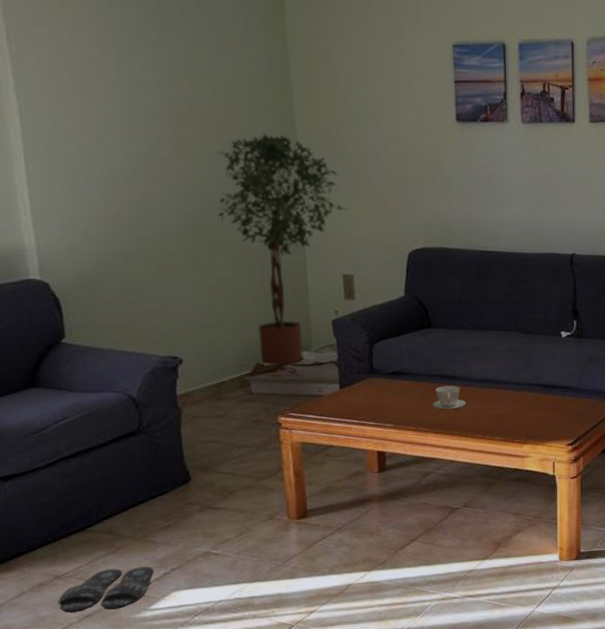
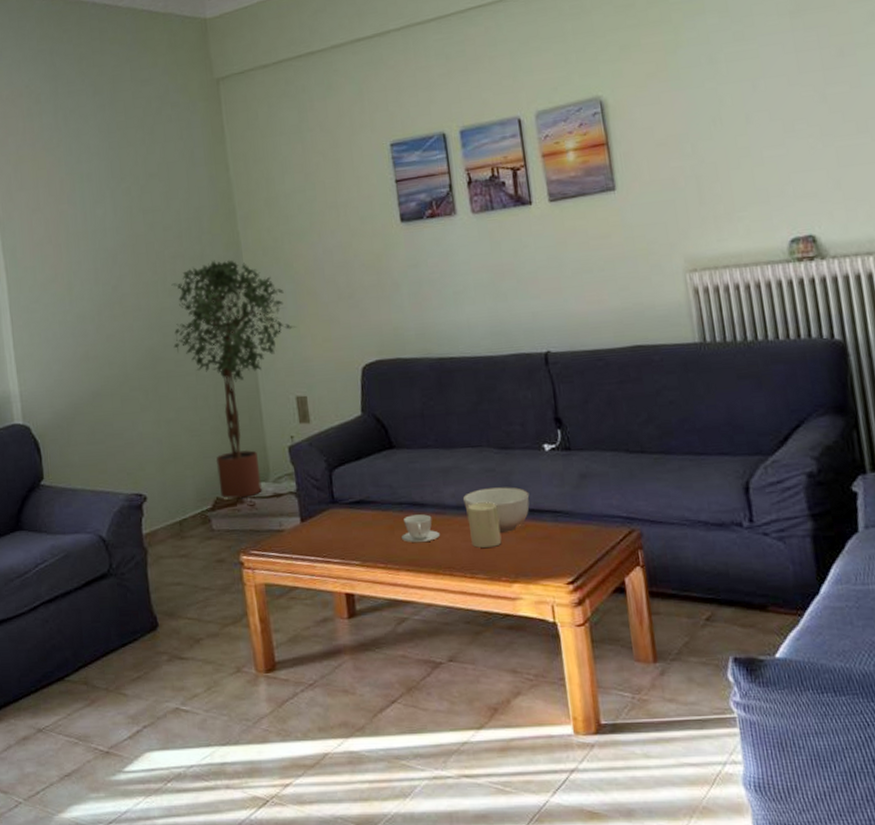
slippers: present [59,566,153,612] -> none [41,722,126,770]
bowl: none [488,365,545,403] -> present [462,487,530,533]
candle: none [491,377,518,415] -> present [466,502,502,548]

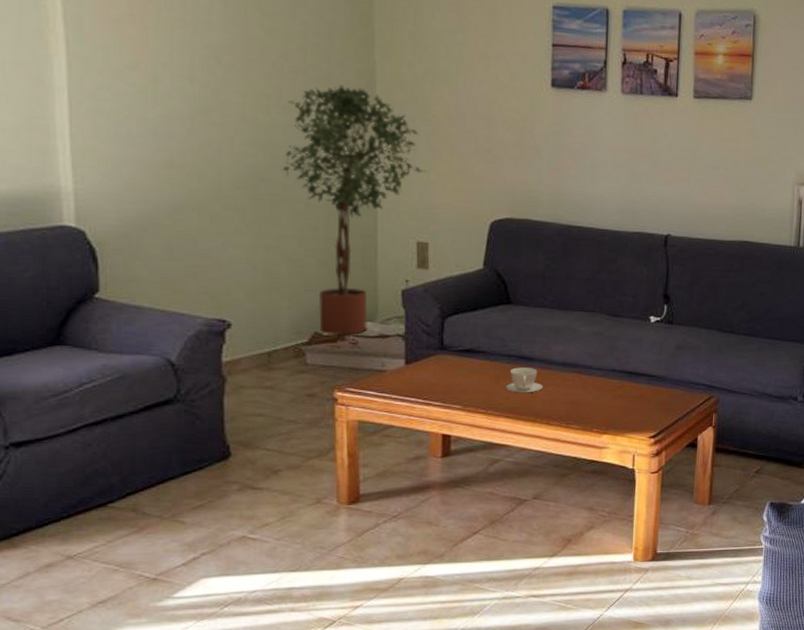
bowl: present [462,487,530,533] -> none [569,349,630,390]
candle: present [466,502,502,548] -> none [571,361,600,402]

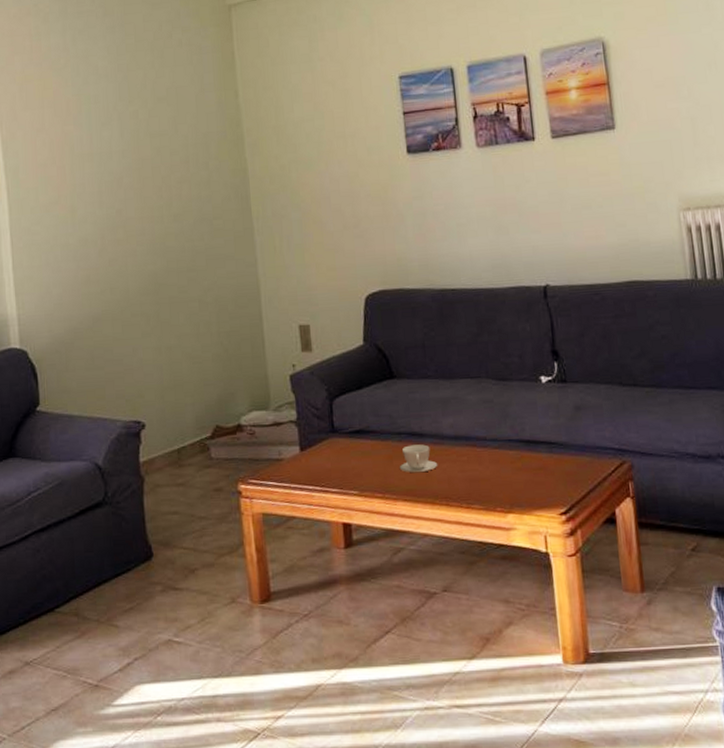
potted tree: present [282,84,427,335] -> none [177,186,301,427]

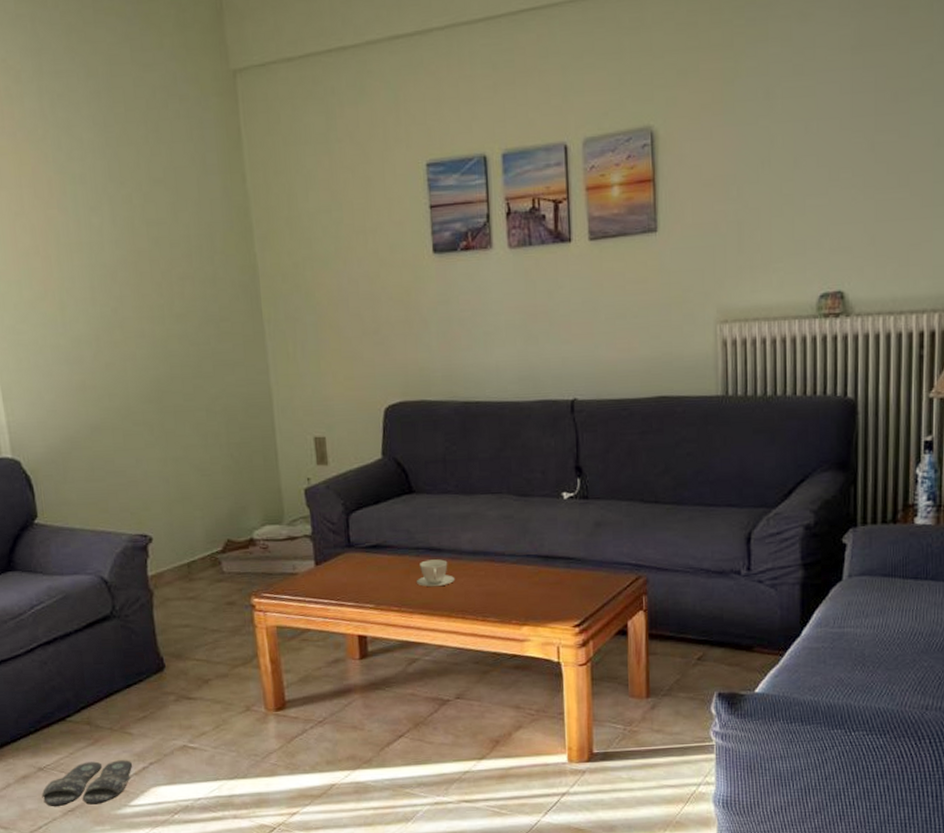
slippers: none [27,655,117,705] -> present [42,760,132,806]

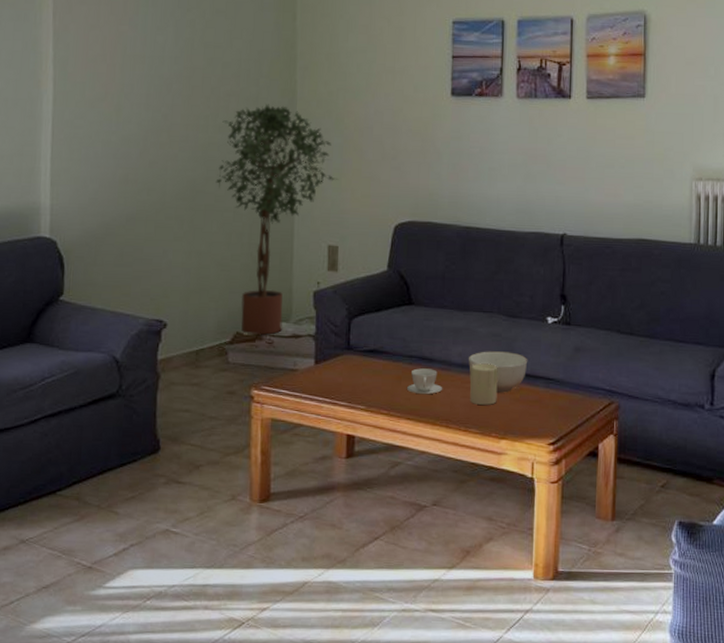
slippers: present [42,760,132,806] -> none [20,538,113,583]
potted tree: none [179,284,316,541] -> present [215,104,338,335]
bowl: none [479,533,545,578] -> present [468,351,528,393]
candle: none [482,548,515,592] -> present [469,363,498,405]

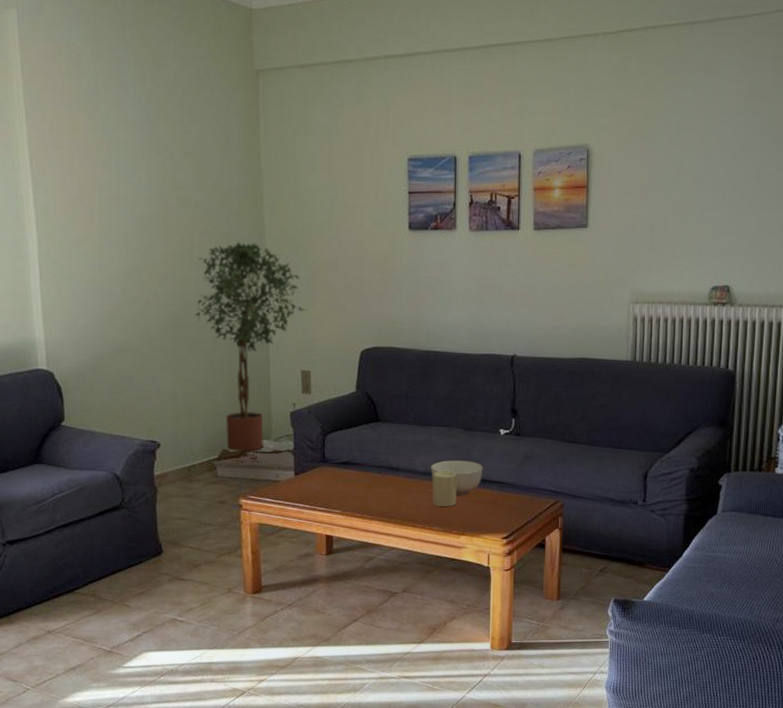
teacup: present [406,368,443,395] -> none [376,477,409,499]

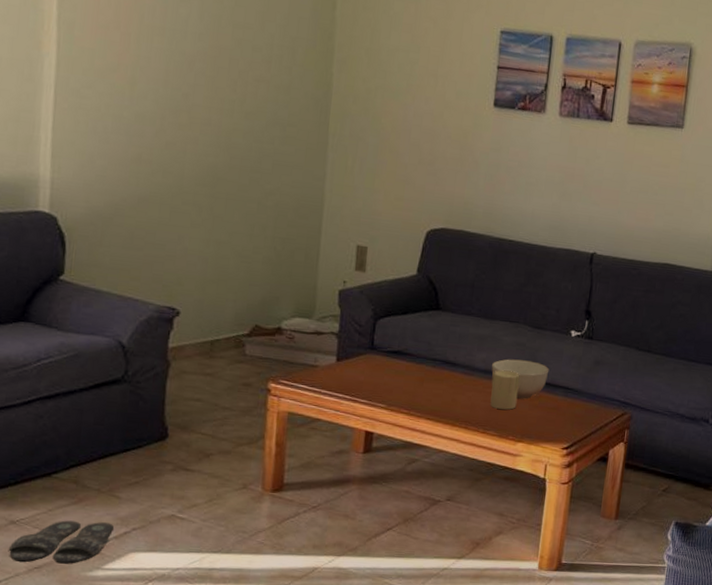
slippers: none [49,628,128,664] -> present [9,520,114,564]
potted tree: present [195,241,308,451] -> none [239,94,371,330]

